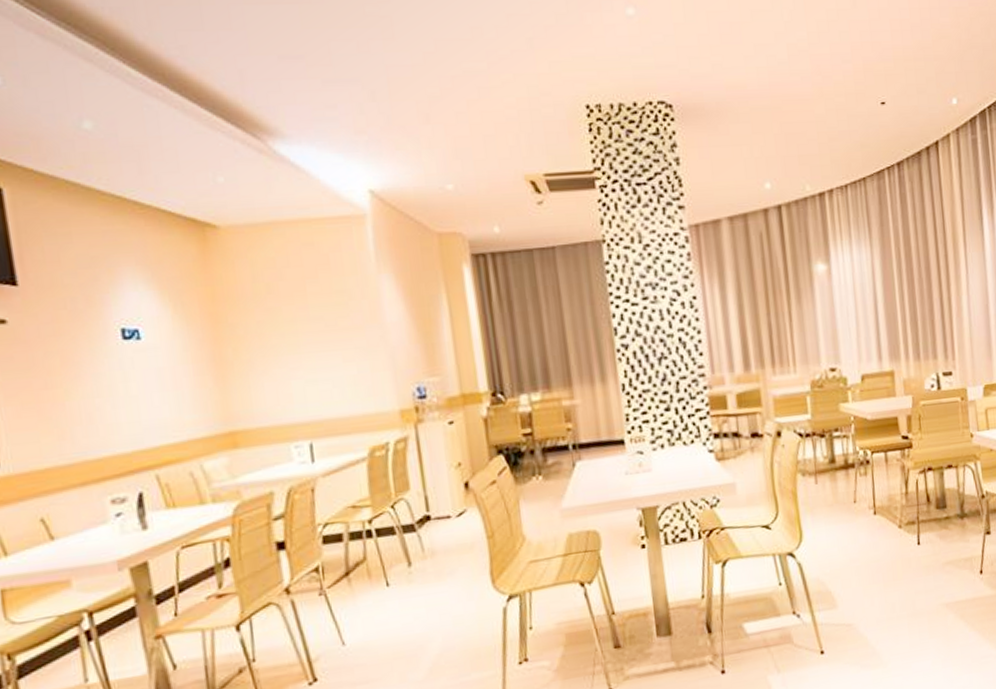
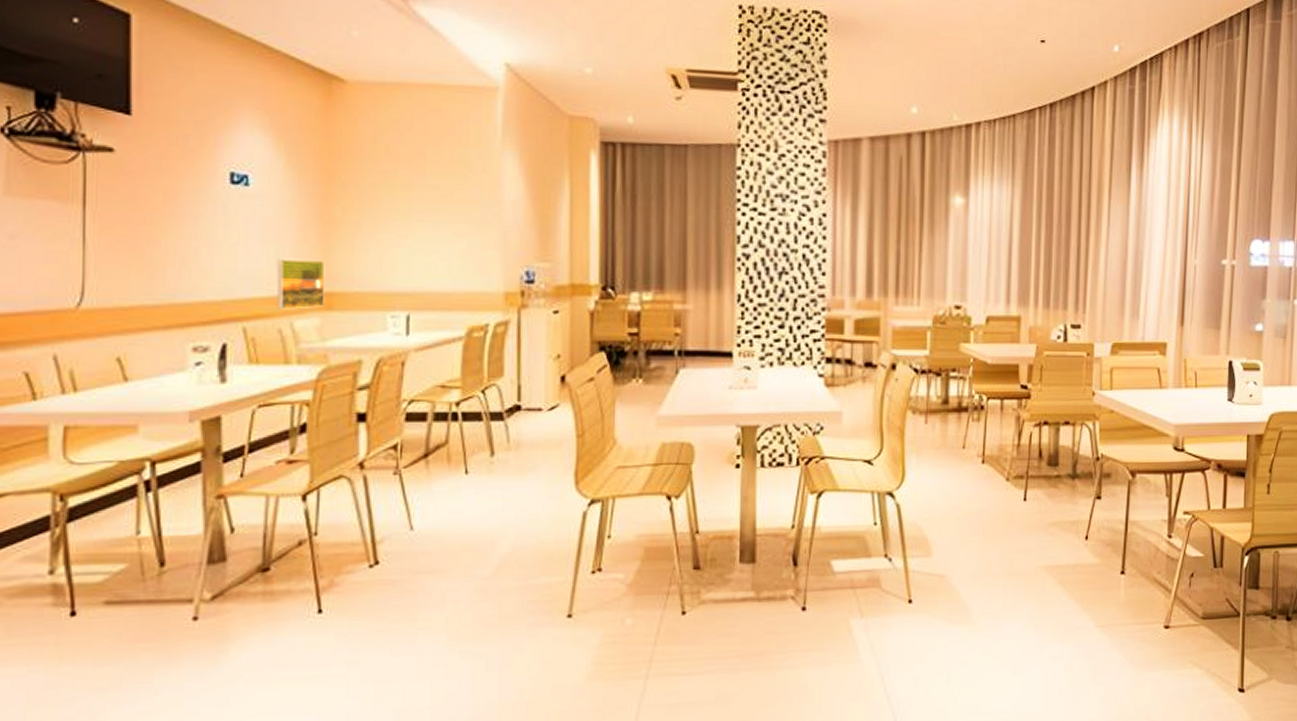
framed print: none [178,401,230,454] -> present [276,258,325,310]

